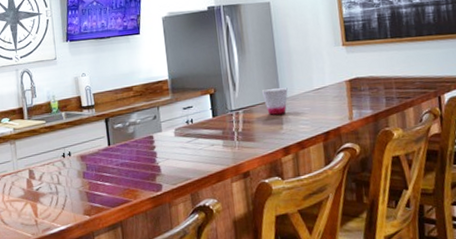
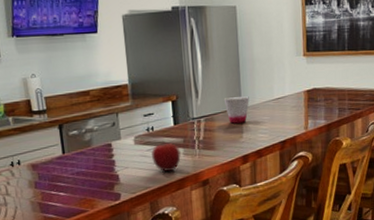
fruit: none [191,132,221,163] -> present [151,140,181,171]

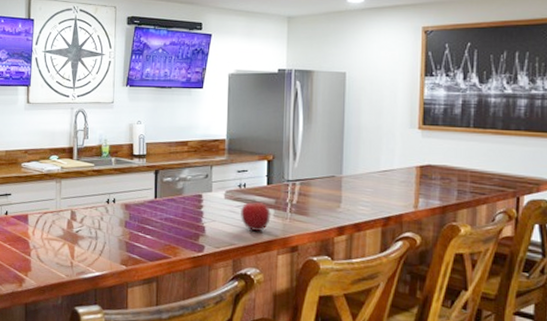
cup: present [223,96,249,124] -> none [323,163,352,192]

